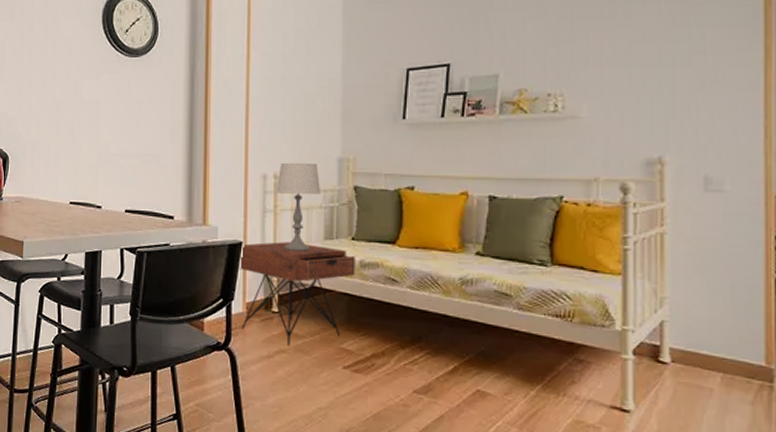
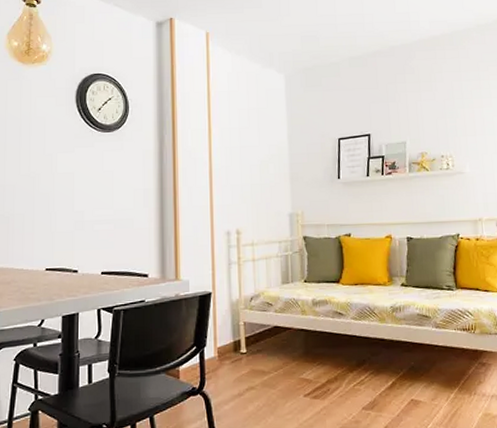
nightstand: present [240,242,355,346] -> none [210,289,309,383]
table lamp: present [276,162,322,252] -> none [239,219,277,297]

